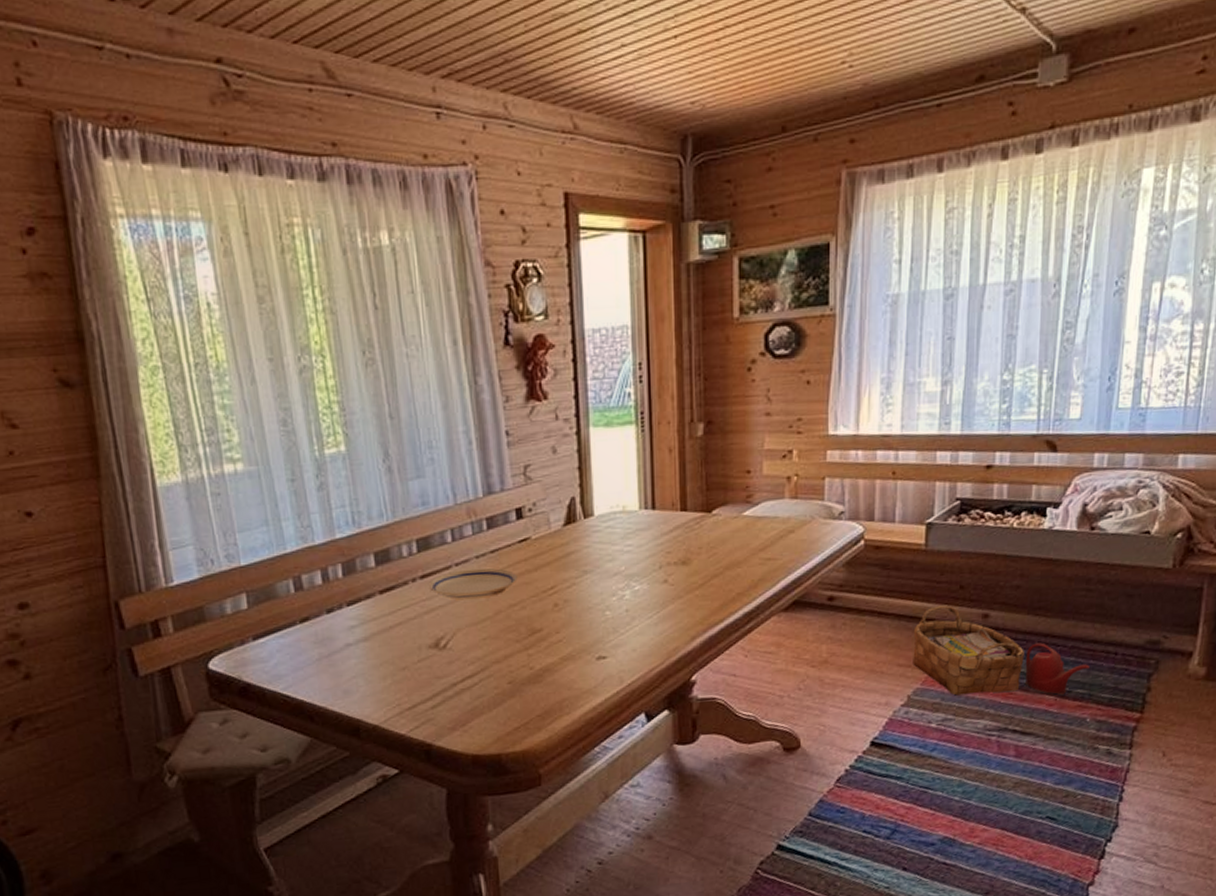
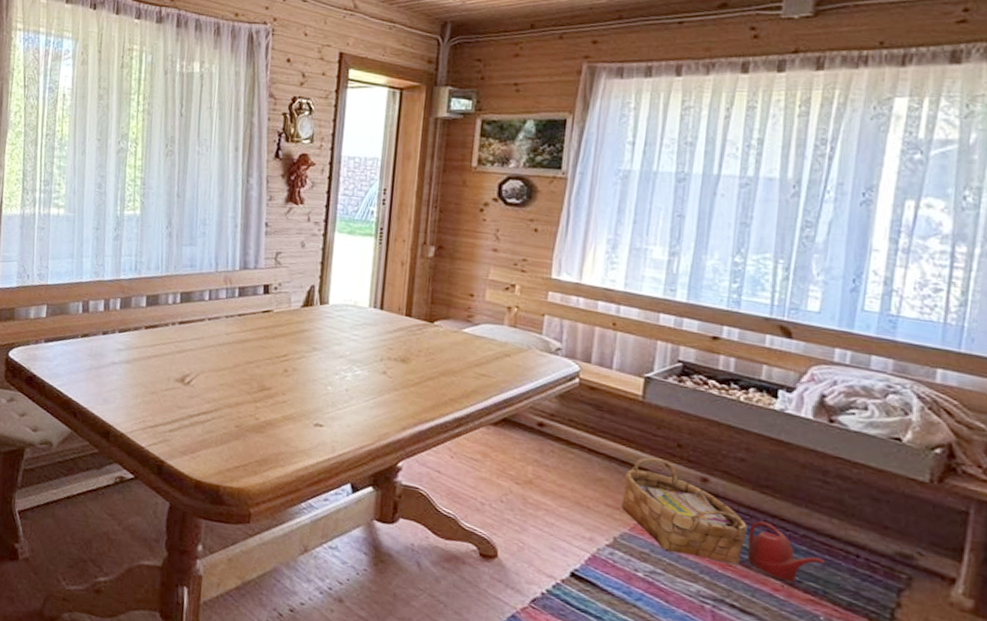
plate: present [428,568,518,601] -> none [184,324,257,352]

